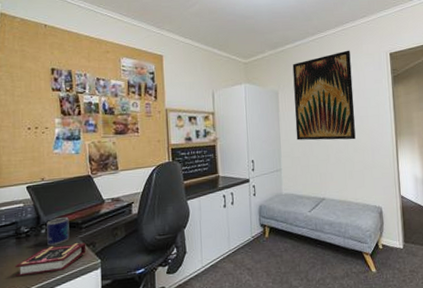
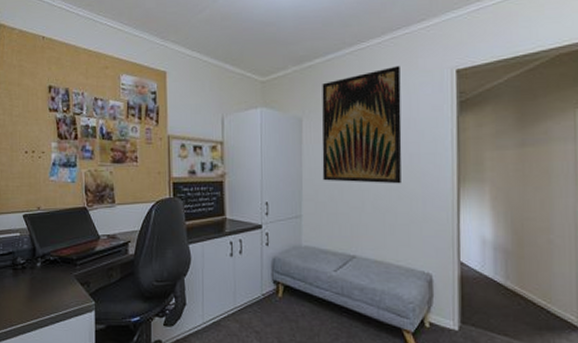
book: present [15,242,87,277] -> none [12,281,81,310]
mug: present [47,217,70,246] -> none [42,252,64,281]

